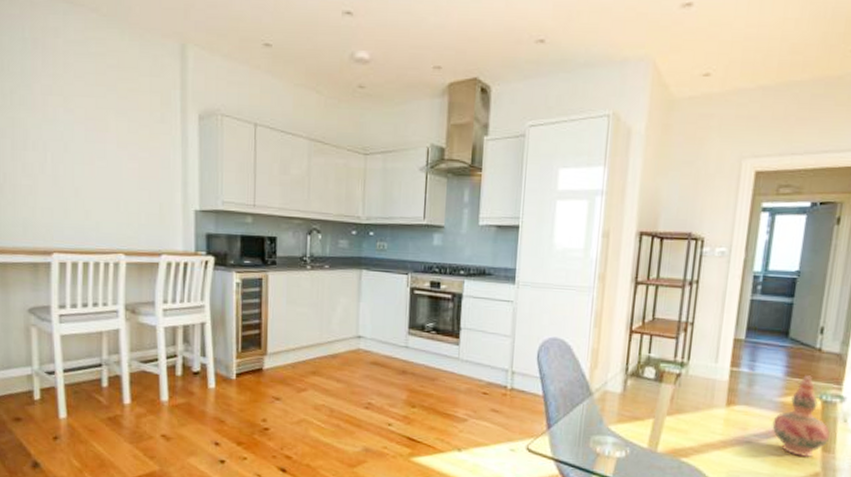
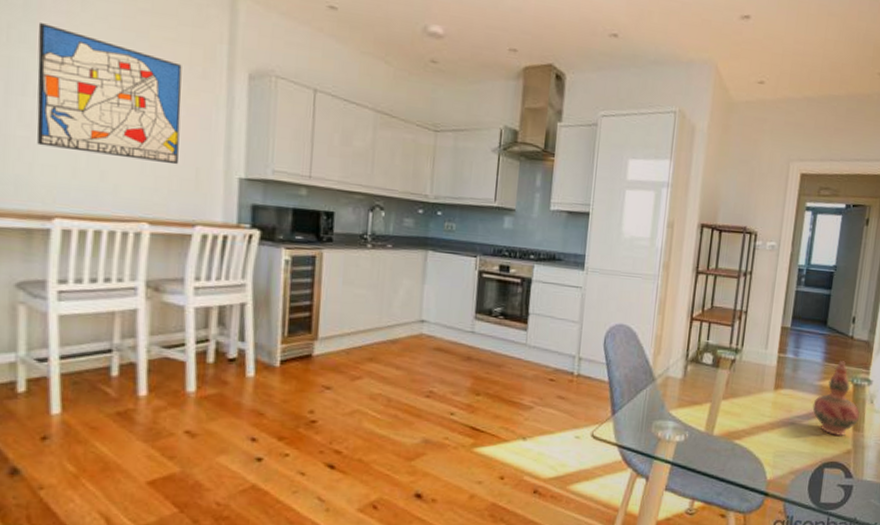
wall art: none [32,87,145,202] -> present [36,23,182,165]

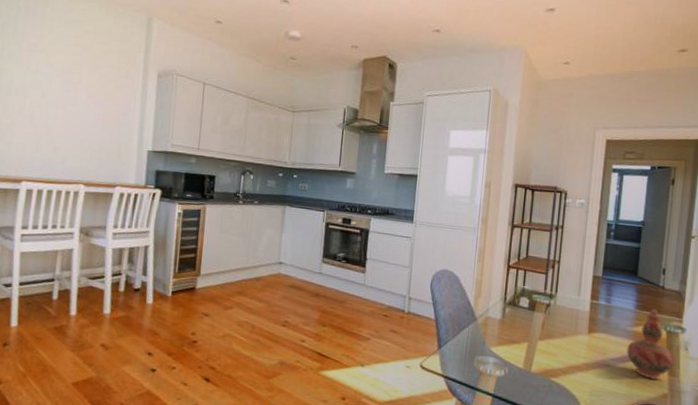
wall art: present [36,23,182,165] -> none [15,44,112,142]

